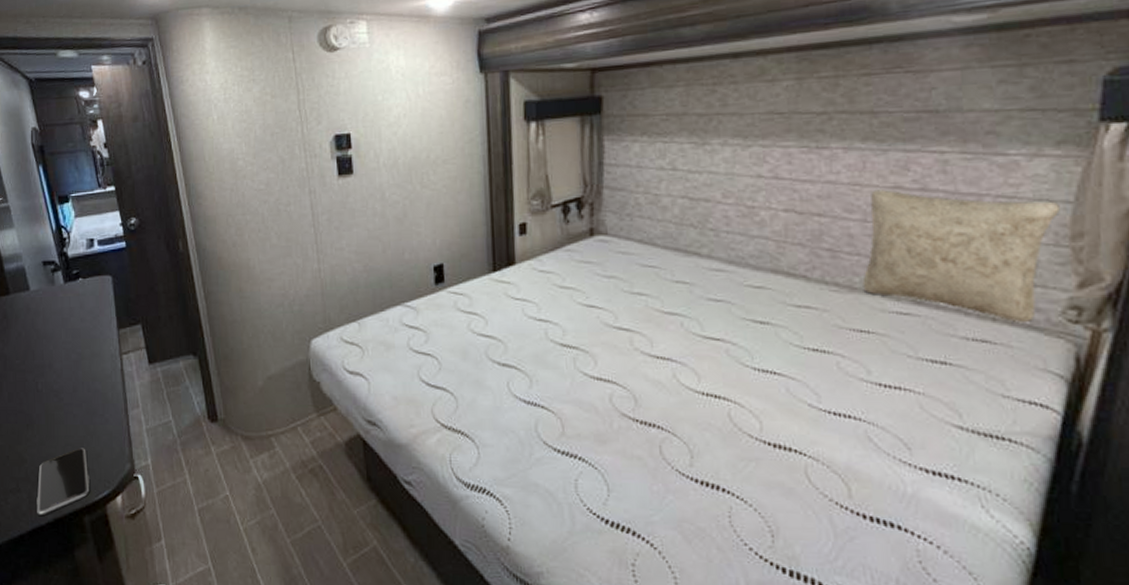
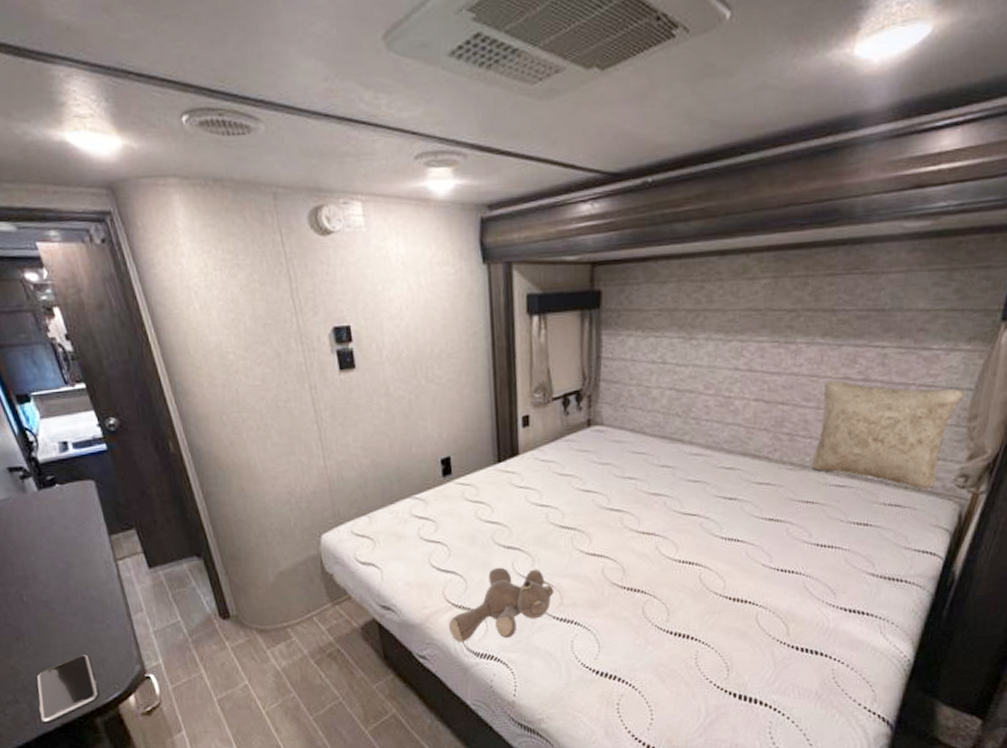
stuffed bear: none [436,386,555,470] -> present [448,567,554,642]

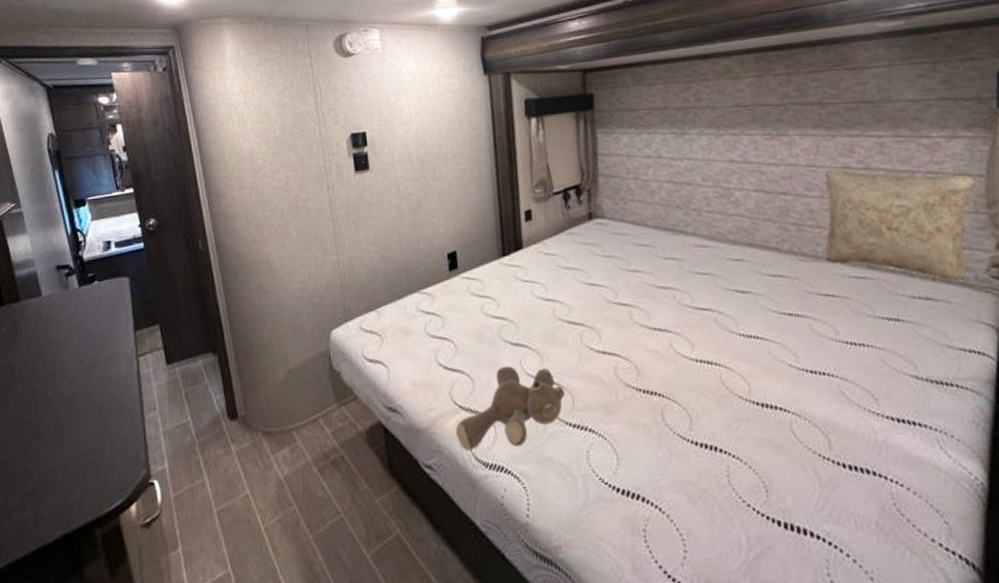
smartphone: present [36,654,99,724] -> none [43,456,102,534]

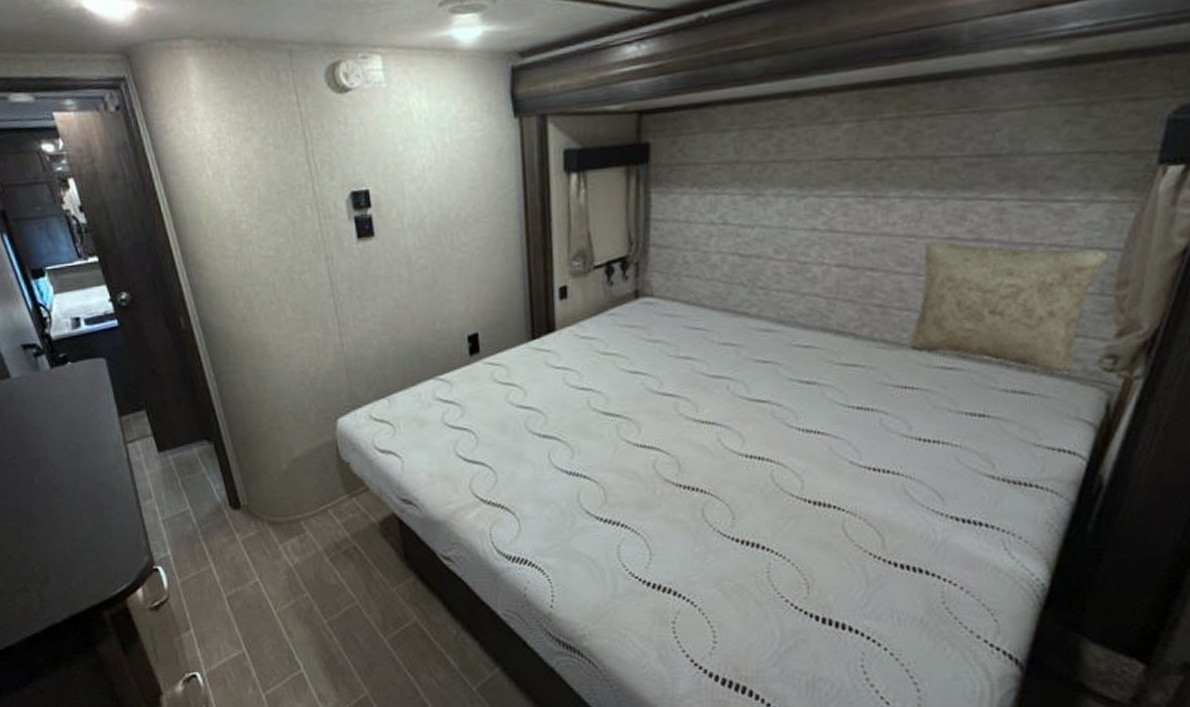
stuffed bear: present [455,366,565,450] -> none [475,458,597,543]

